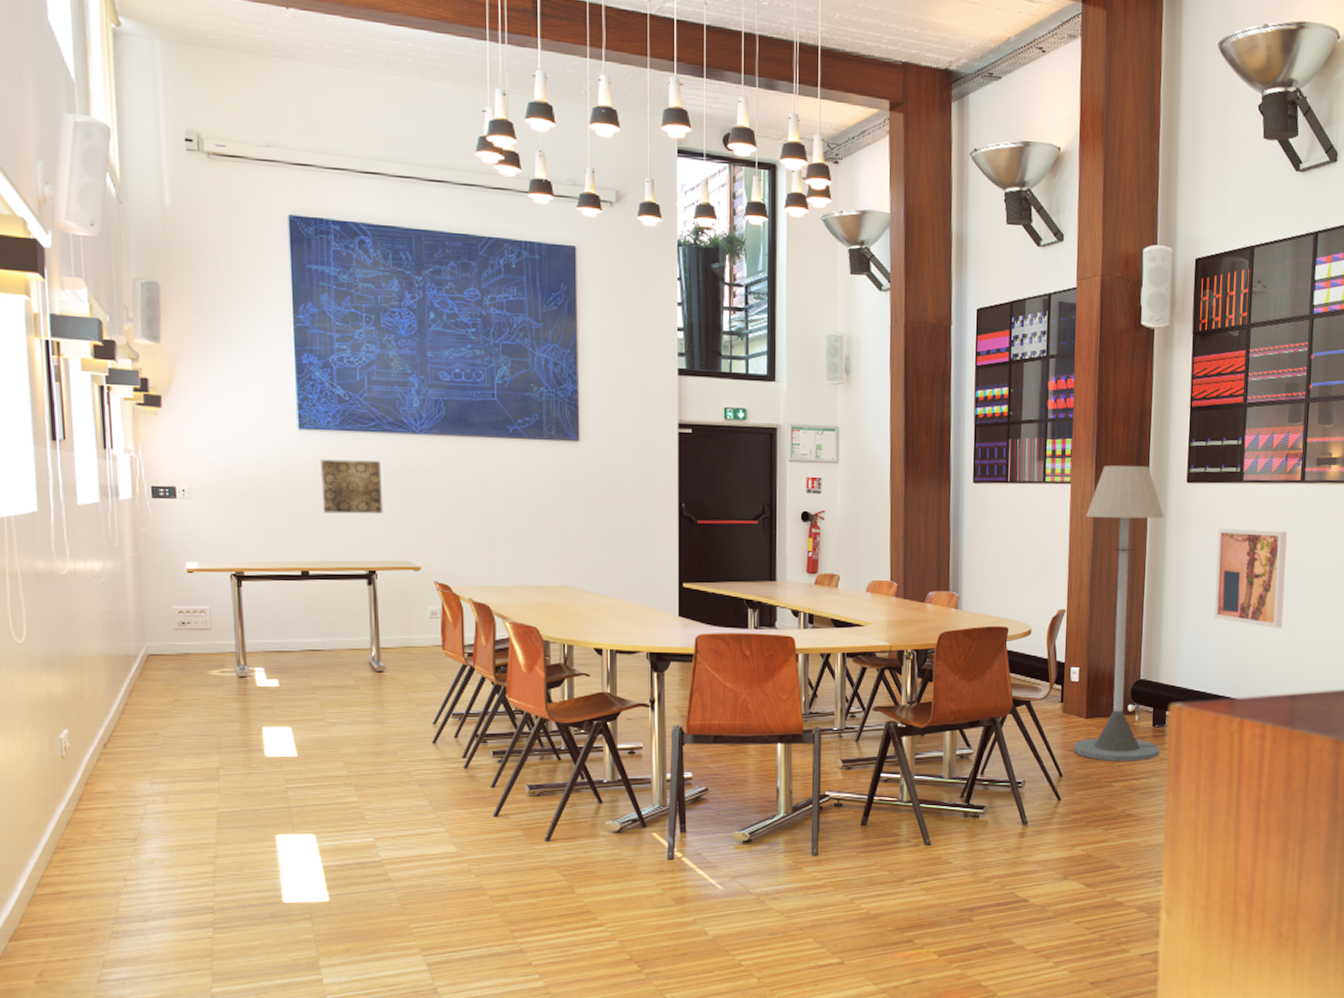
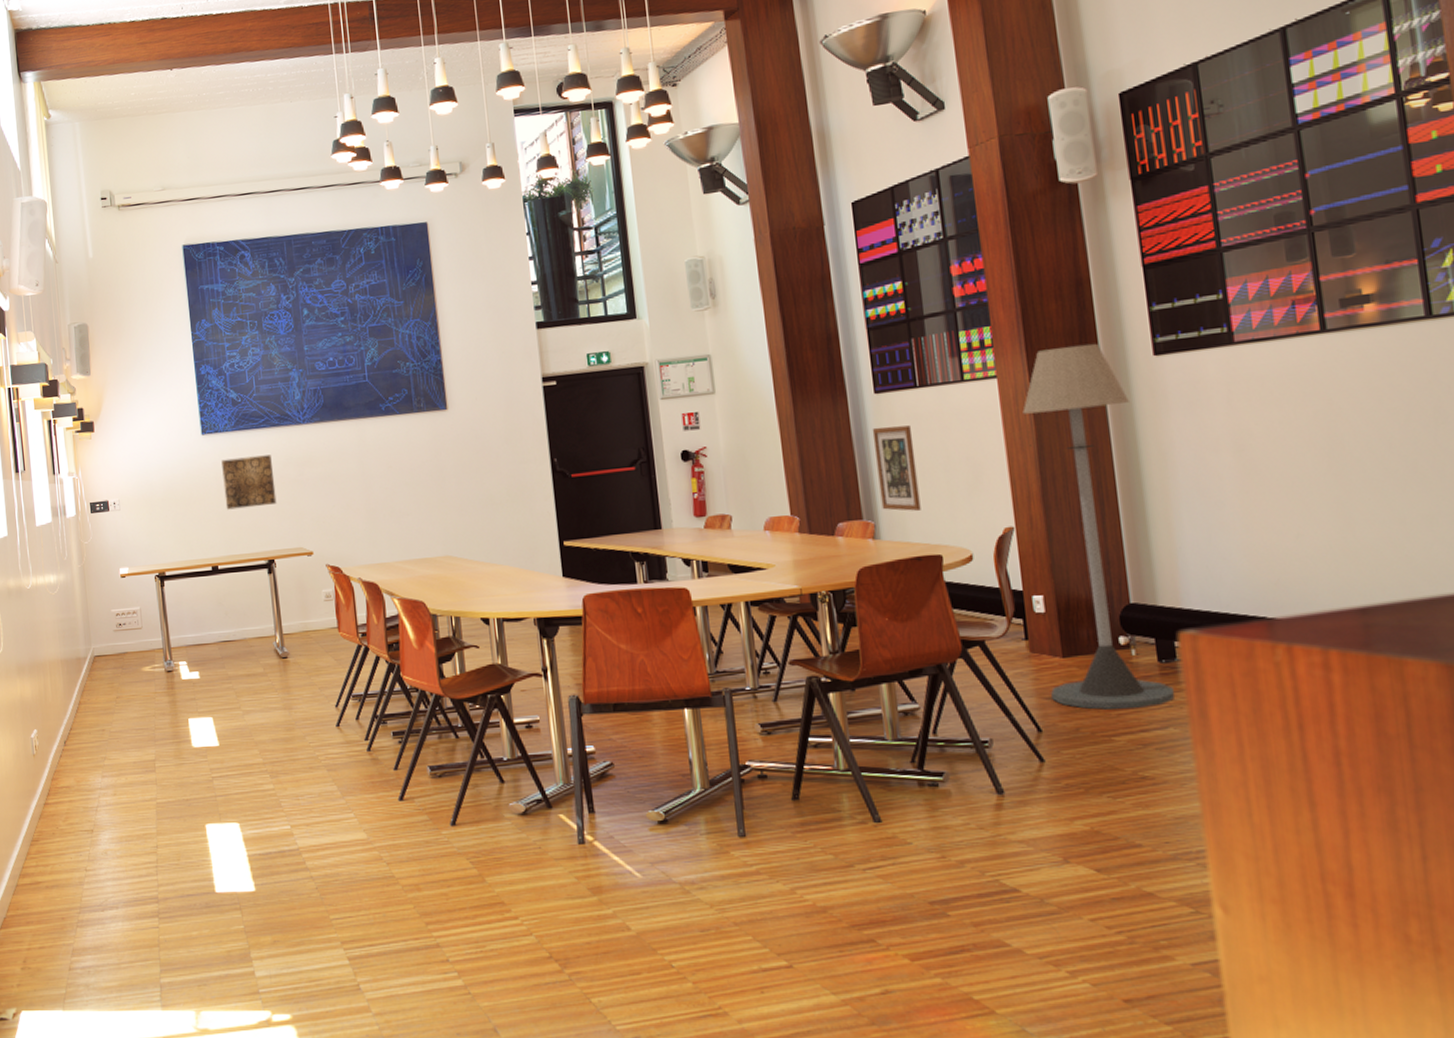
wall art: none [966,512,999,588] -> present [872,425,921,511]
wall art: present [1214,528,1287,628] -> none [1208,396,1329,523]

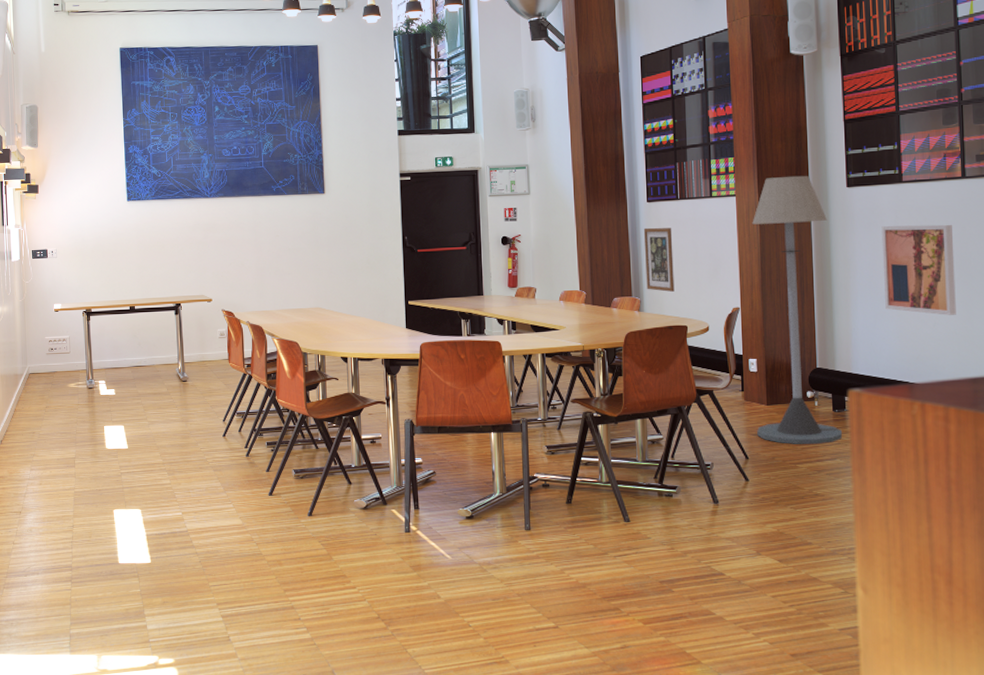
wall art: present [221,455,277,510] -> none [142,220,185,262]
wall art: none [1208,396,1329,523] -> present [881,224,956,315]

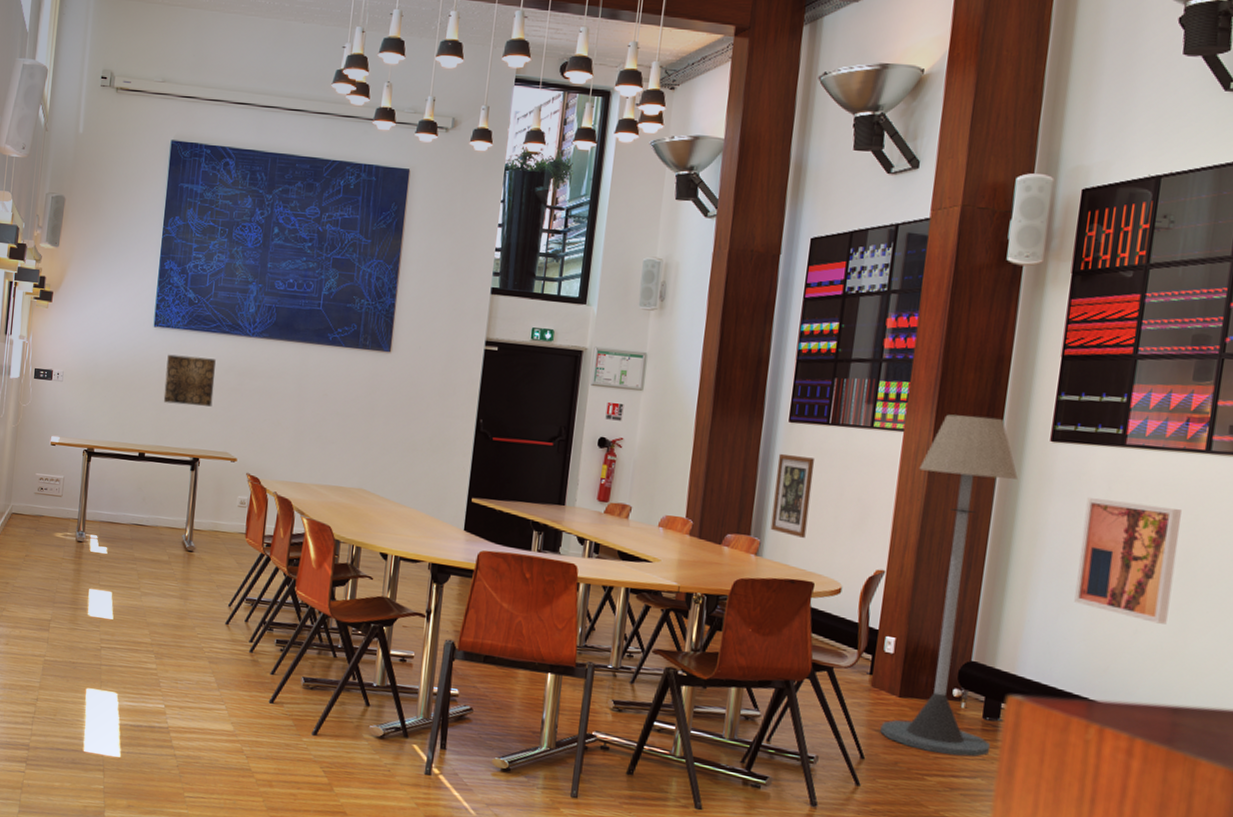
wall art: none [142,220,185,262] -> present [163,354,216,407]

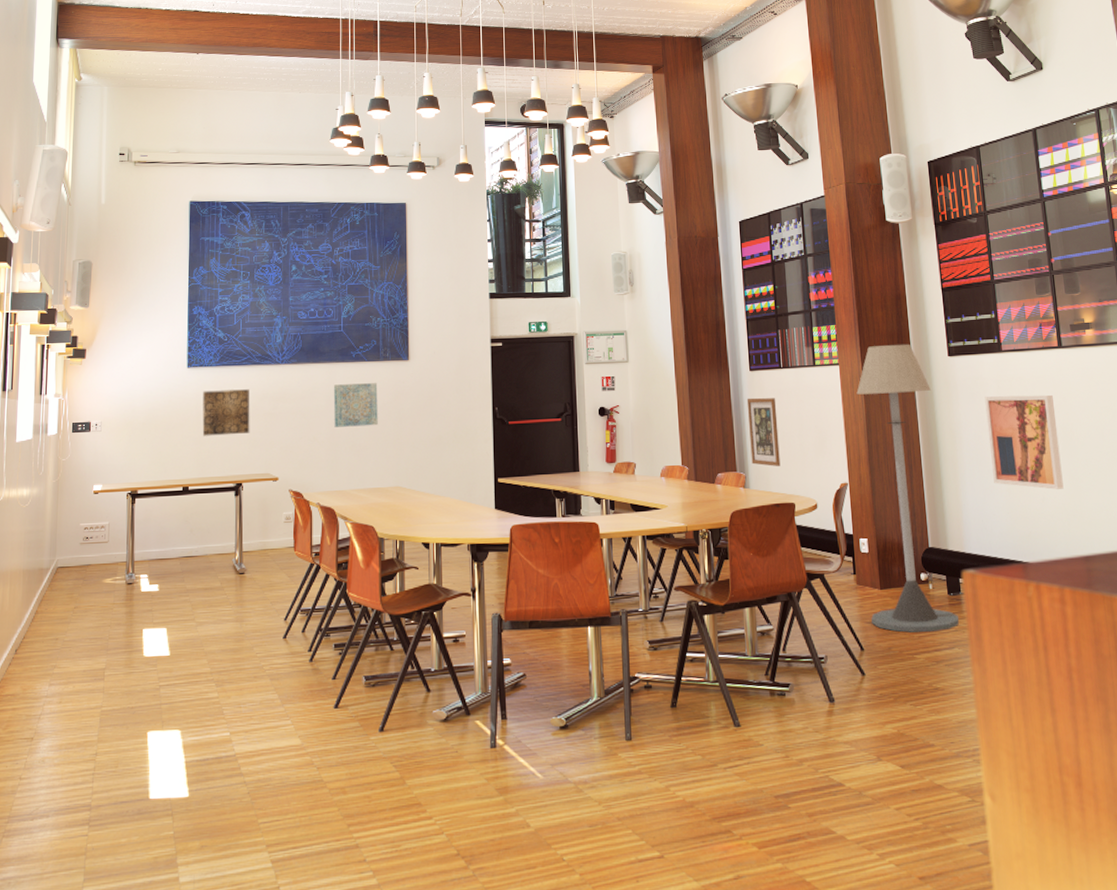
wall art: none [301,367,353,419] -> present [333,383,378,427]

